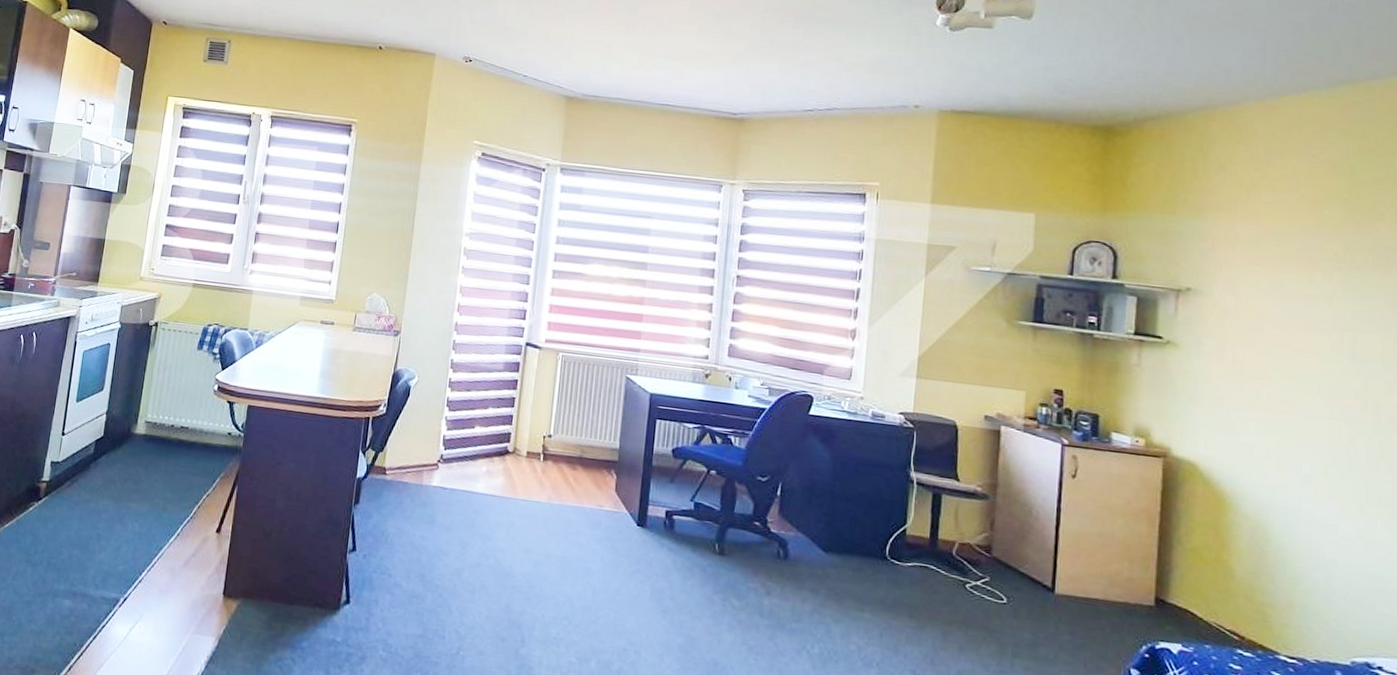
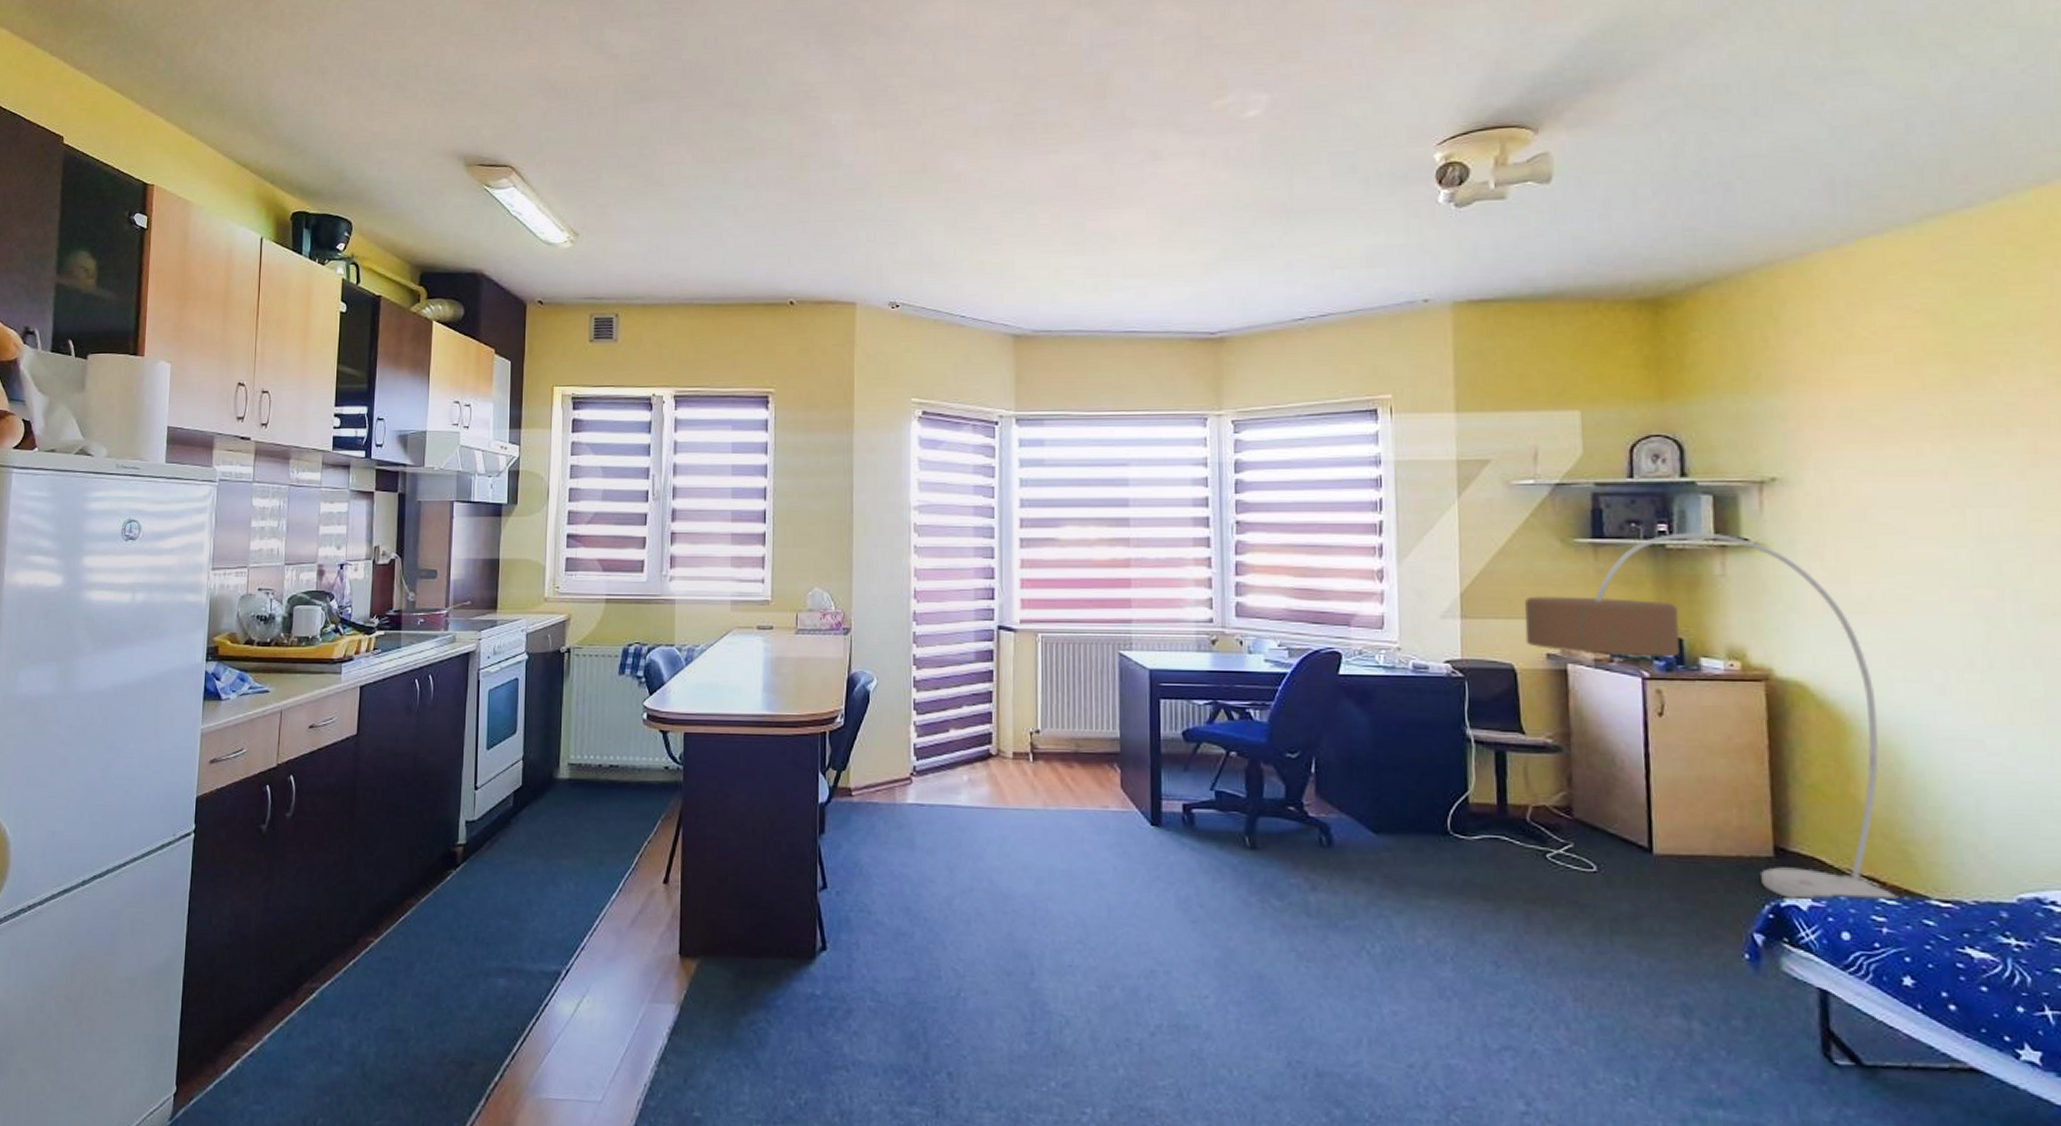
floor lamp: none [968,325,1254,652] -> present [1525,532,1899,902]

